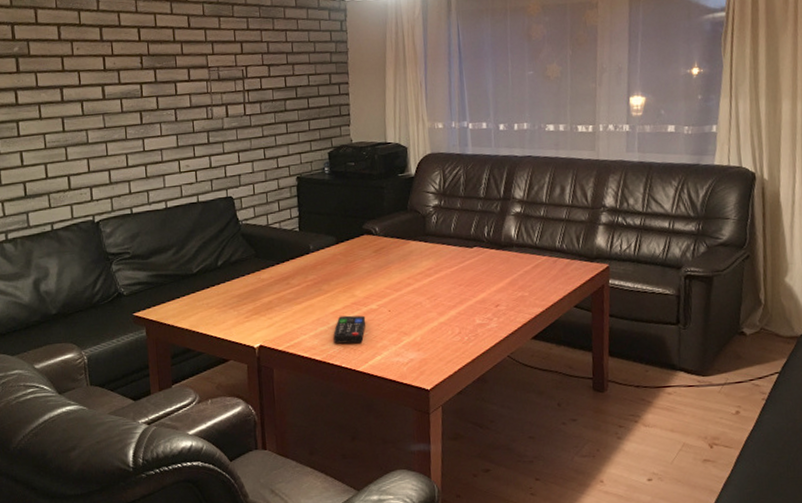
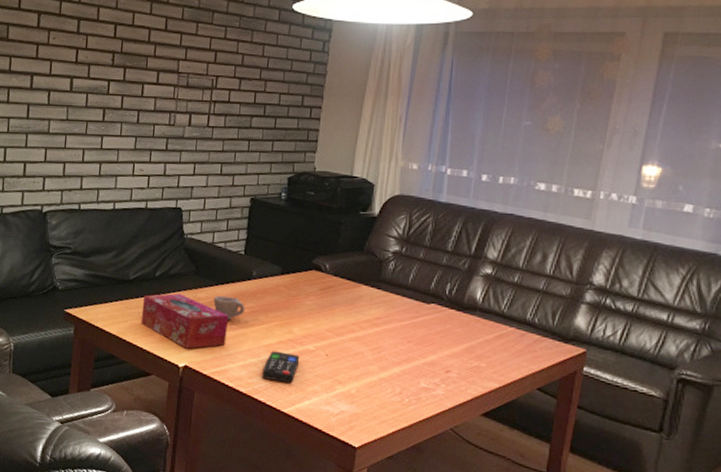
tissue box: none [210,278,295,329] -> present [141,293,229,349]
cup: none [277,273,309,295] -> present [213,296,246,320]

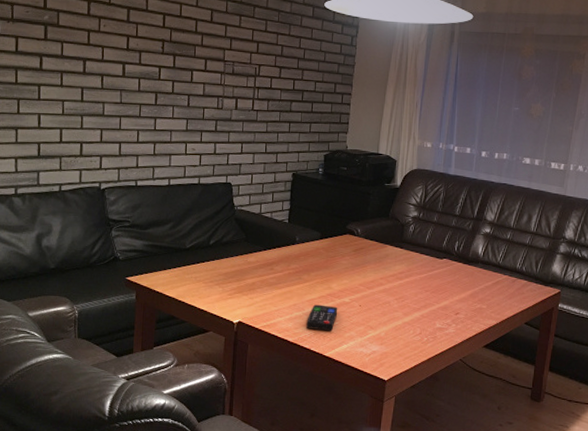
tissue box: present [141,293,229,349] -> none [197,259,277,307]
cup: present [213,296,246,320] -> none [262,260,291,280]

